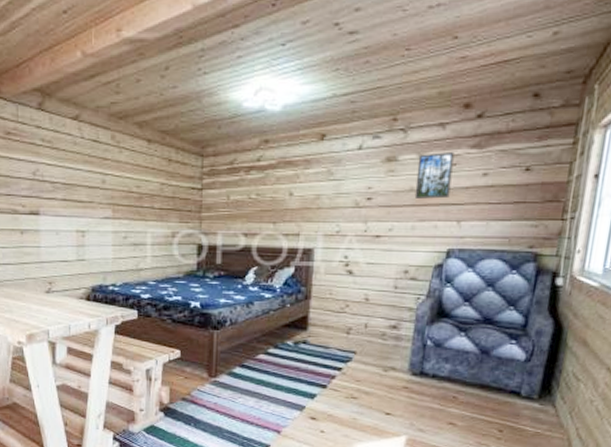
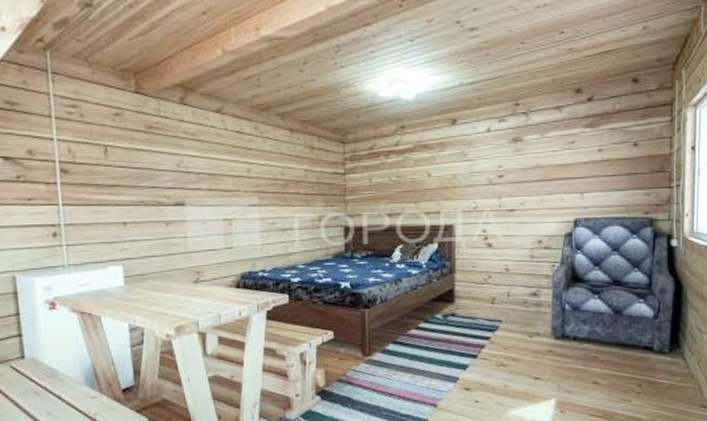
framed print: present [414,151,454,199] -> none [541,131,572,174]

